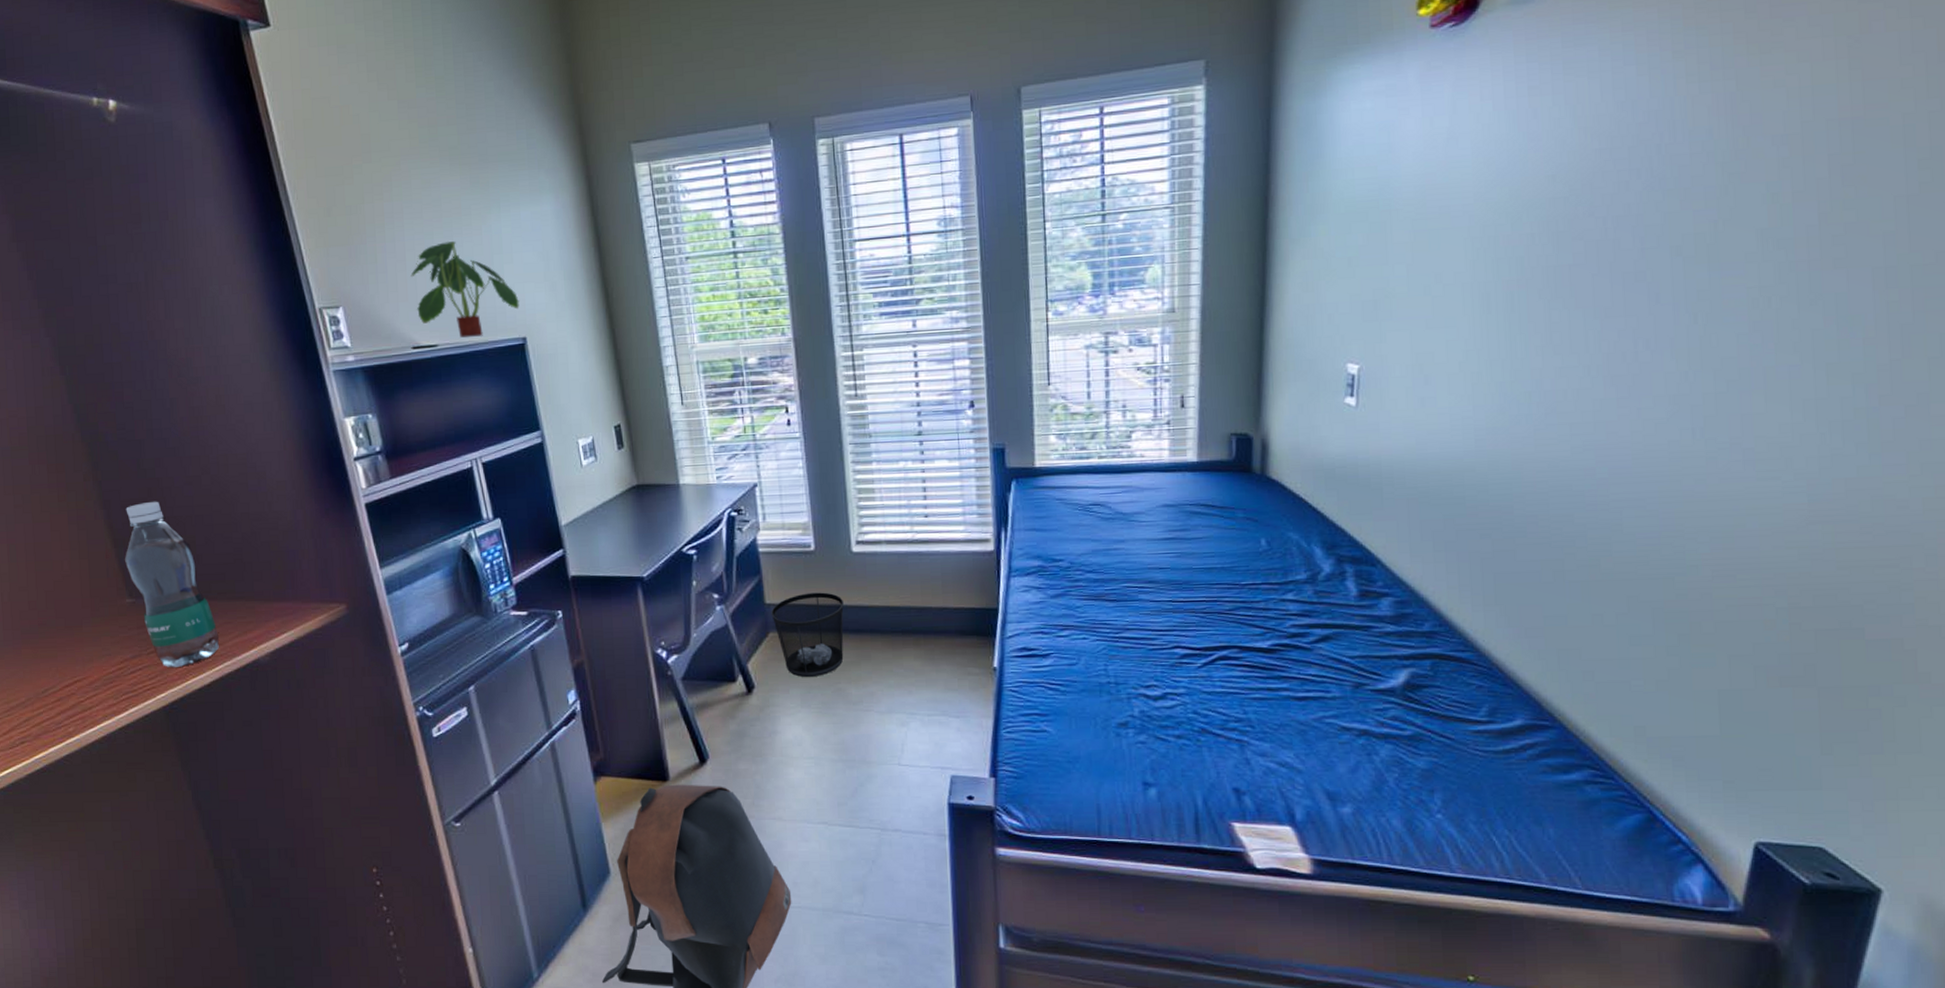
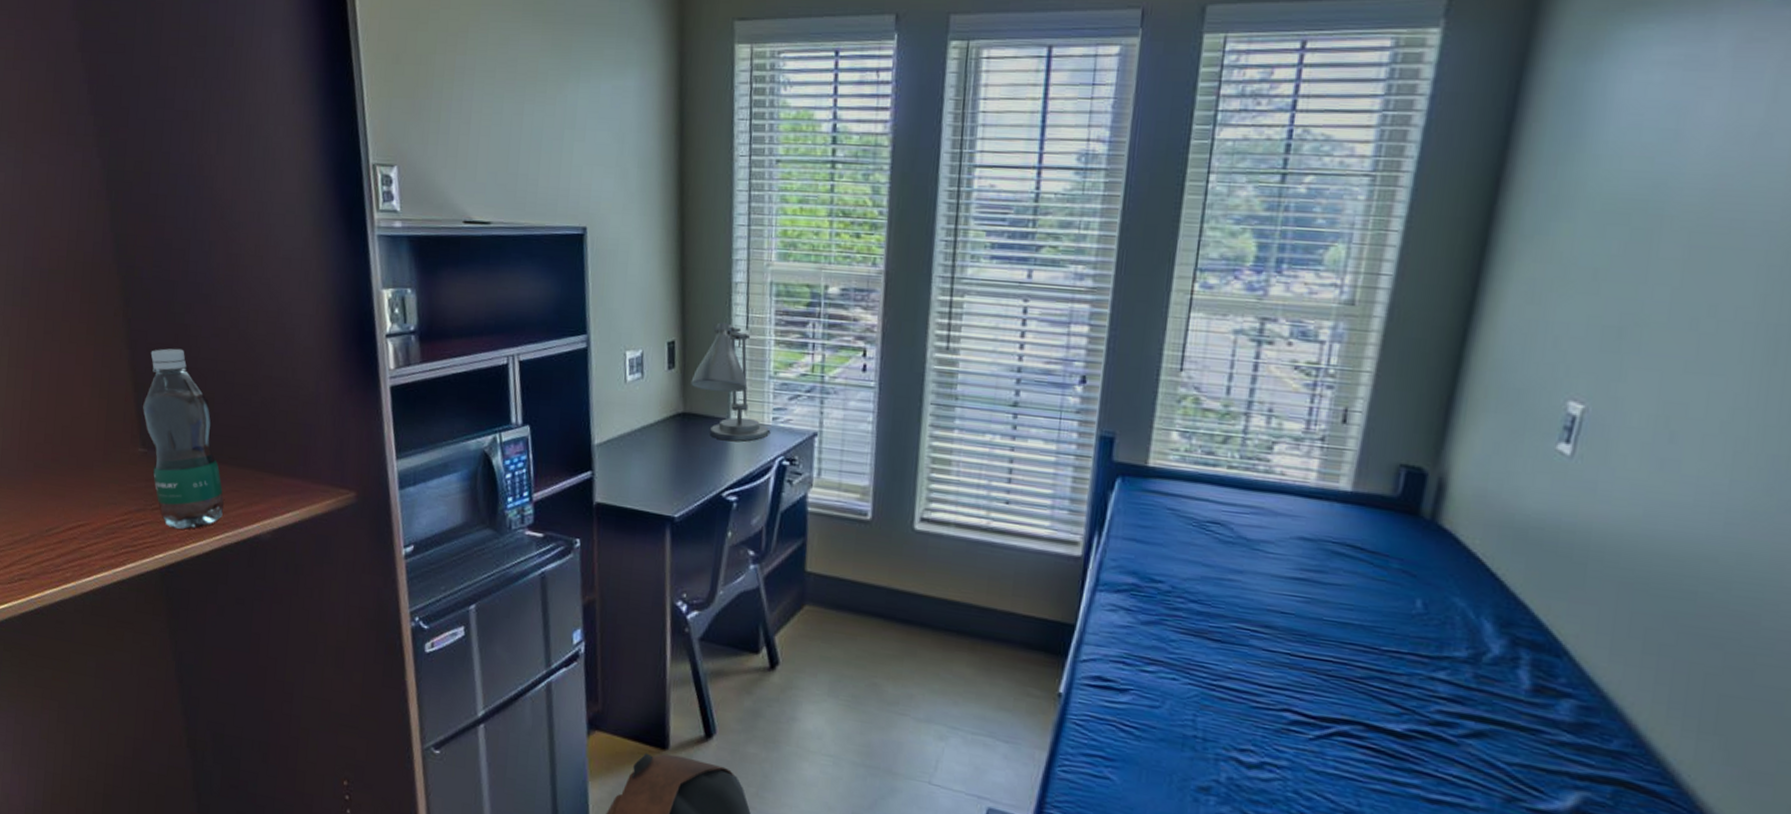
plant: present [410,241,520,338] -> none [473,108,585,219]
desk lamp: none [640,402,717,504] -> present [691,322,771,442]
waste bin: present [771,592,844,678] -> none [810,567,895,665]

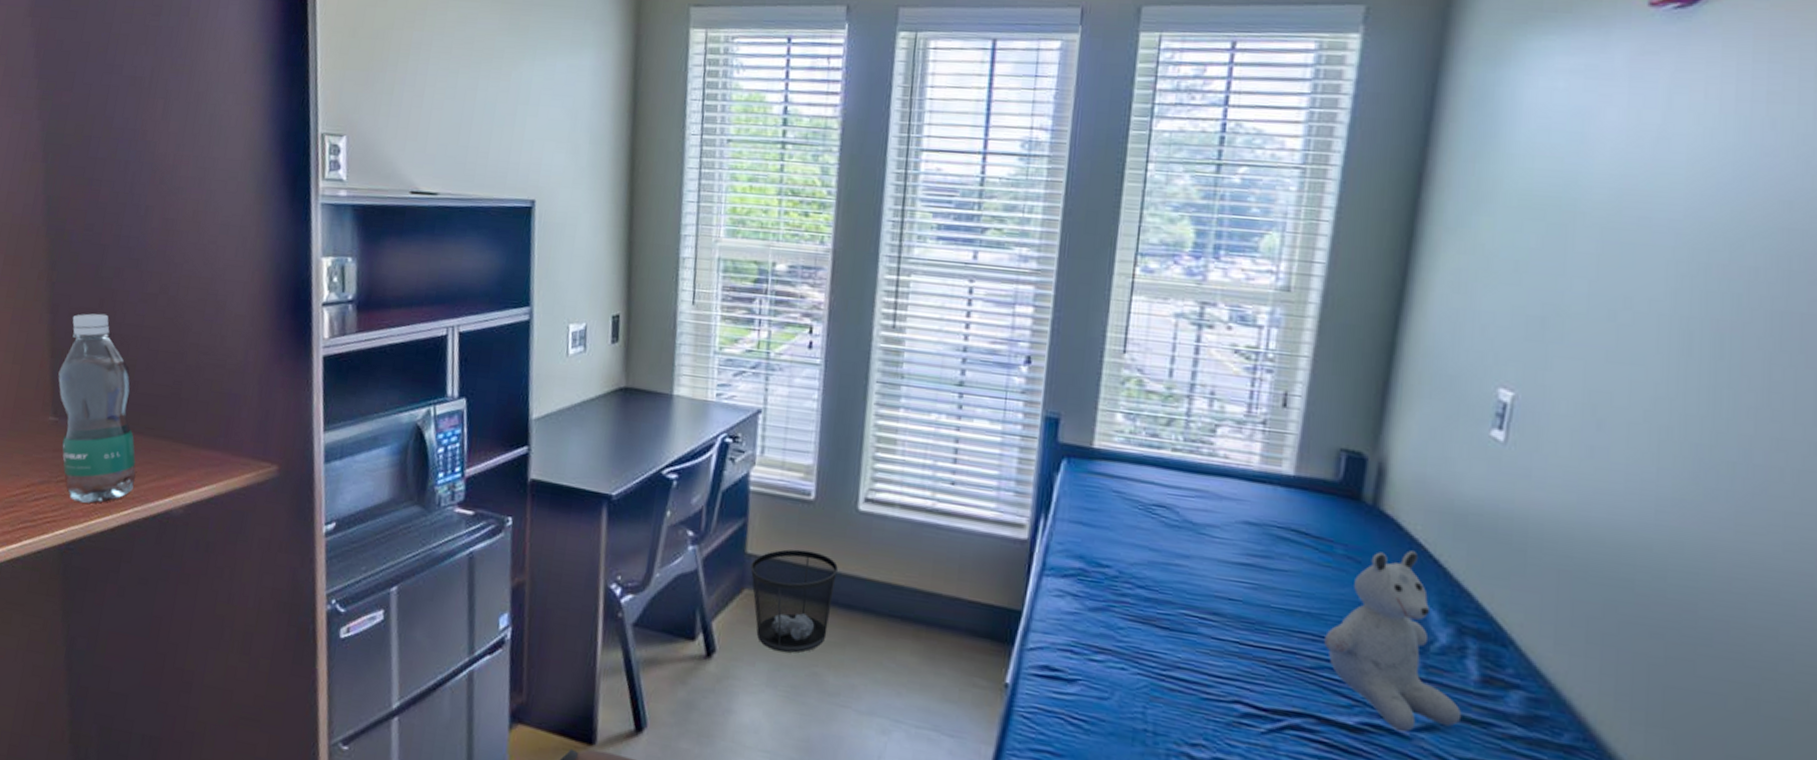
desk lamp: present [691,322,771,442] -> none [634,296,714,418]
waste bin: none [810,567,895,665] -> present [750,549,838,653]
stuffed animal: none [1375,564,1512,739] -> present [1324,550,1462,733]

